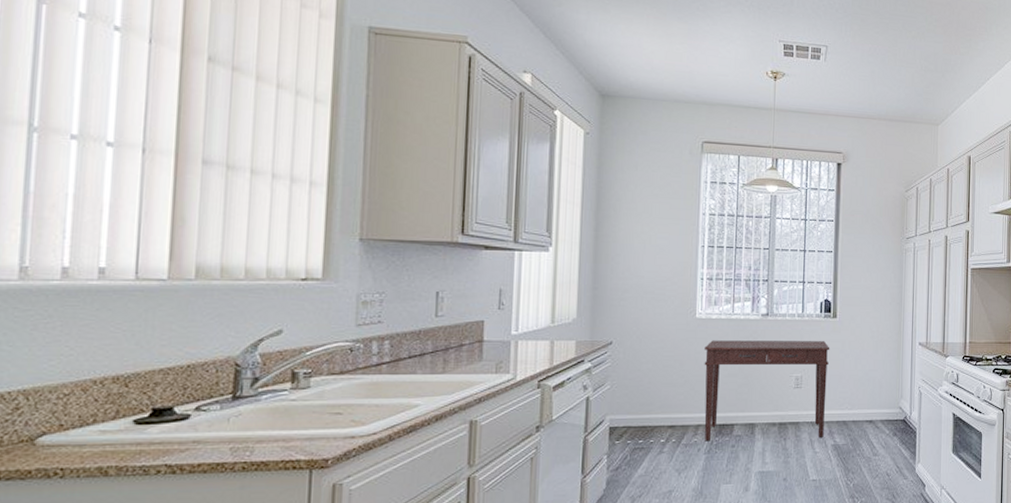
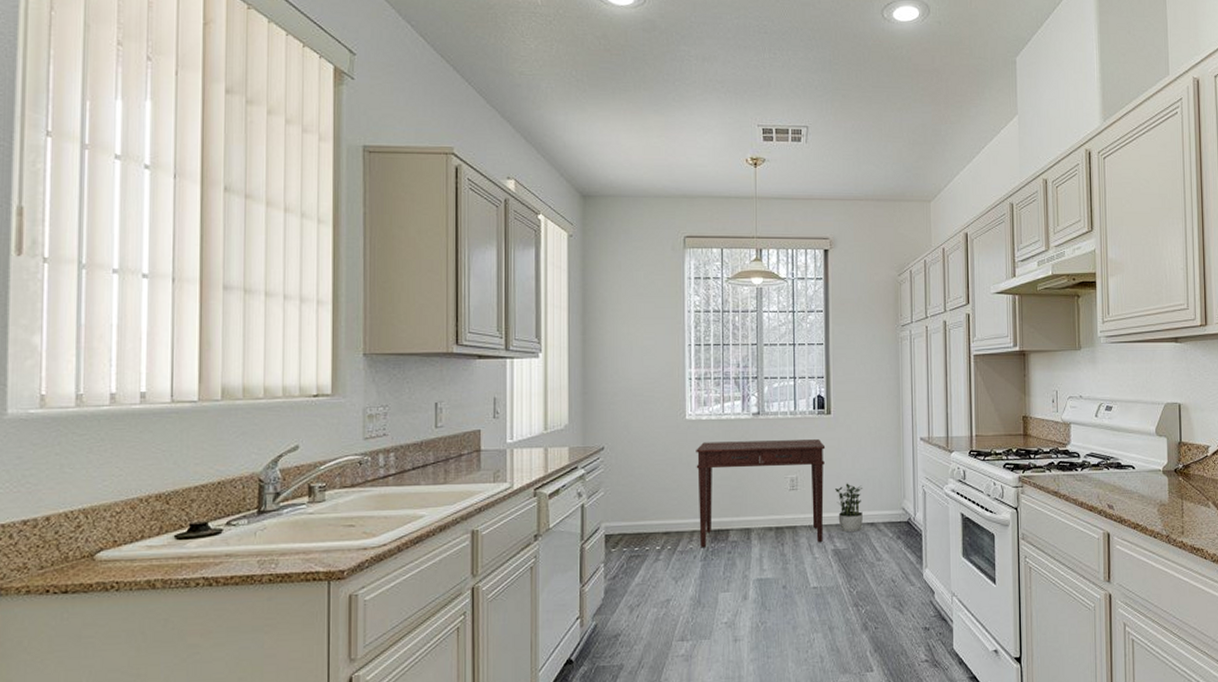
potted plant: none [837,383,864,429] -> present [835,483,864,533]

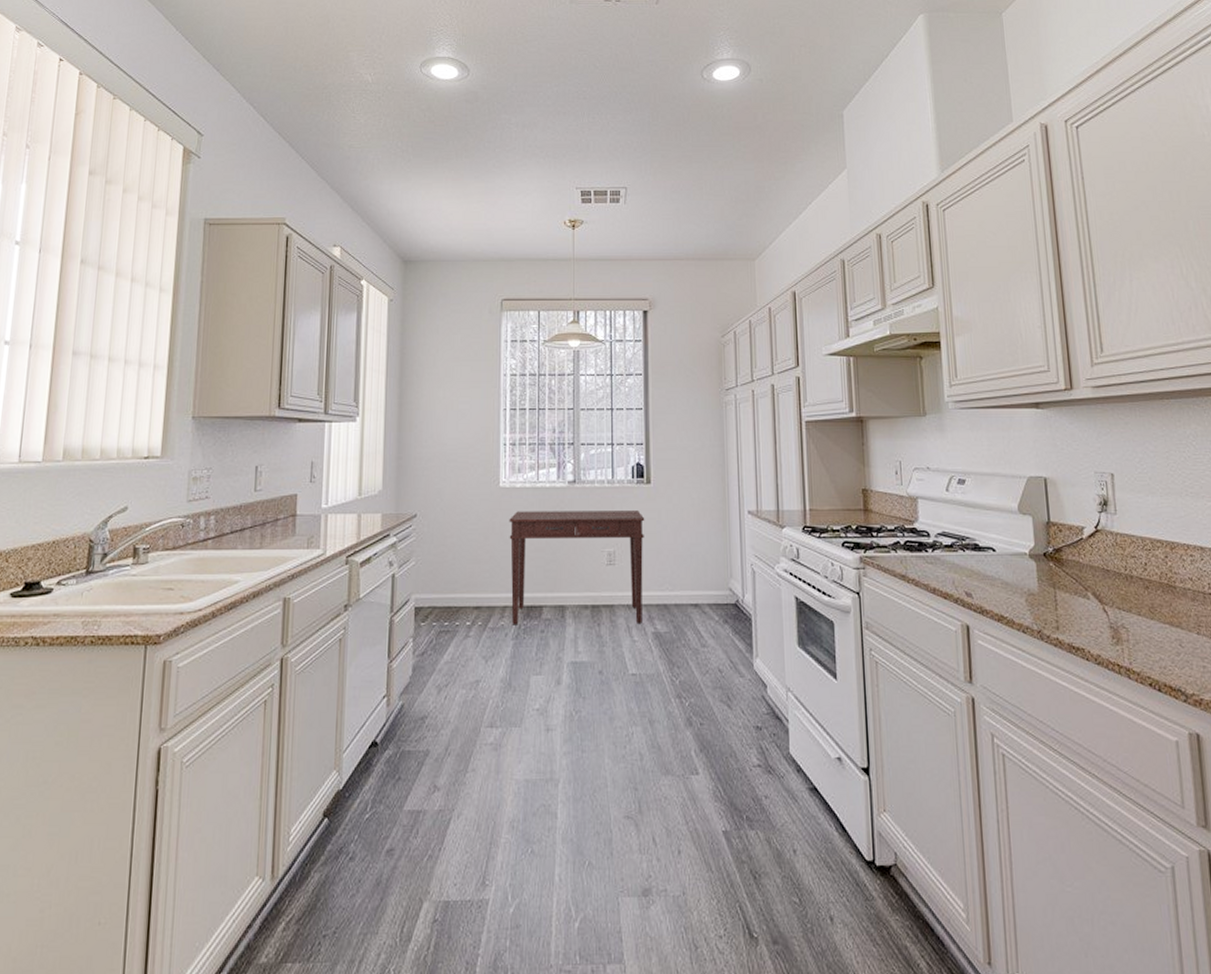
potted plant: present [835,483,864,533] -> none [656,559,686,614]

